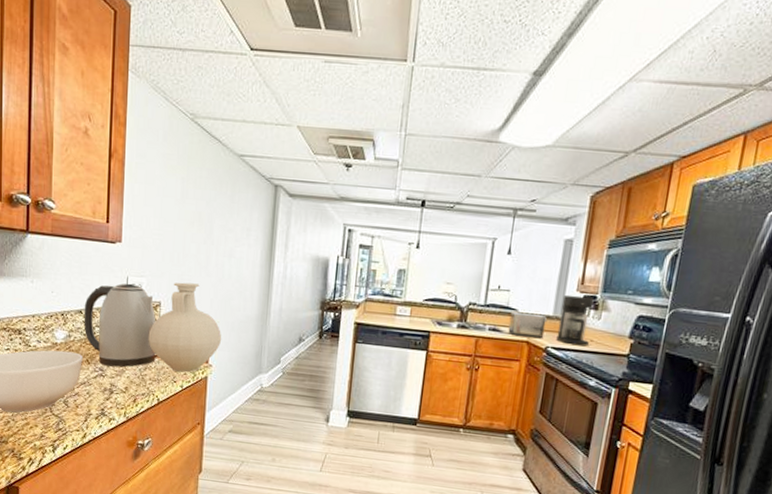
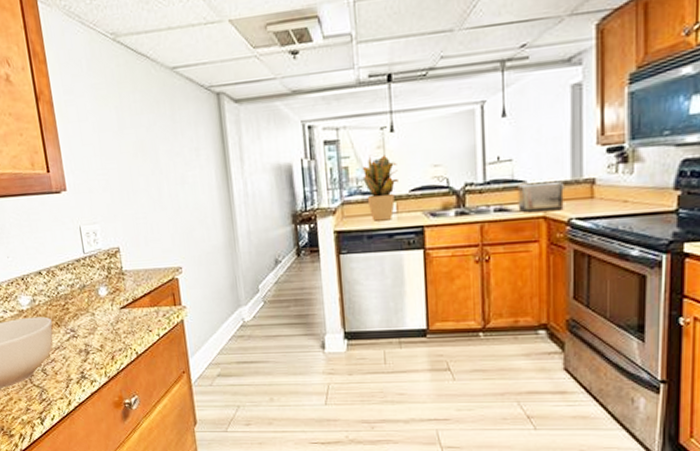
kettle: present [83,283,156,368] -> none [42,233,126,326]
ceramic jug: present [148,282,222,373] -> none [113,220,192,320]
potted plant: none [387,265,417,322] -> present [363,155,398,221]
coffee maker: present [556,294,594,347] -> none [580,148,624,212]

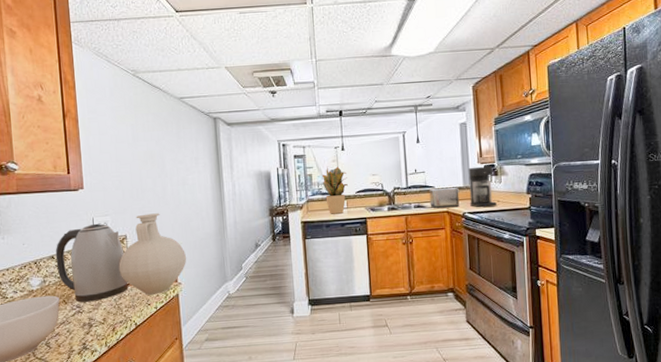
kettle: none [42,233,126,326] -> present [55,223,129,303]
ceramic jug: none [113,220,192,320] -> present [119,213,187,295]
coffee maker: none [580,148,624,212] -> present [468,166,498,208]

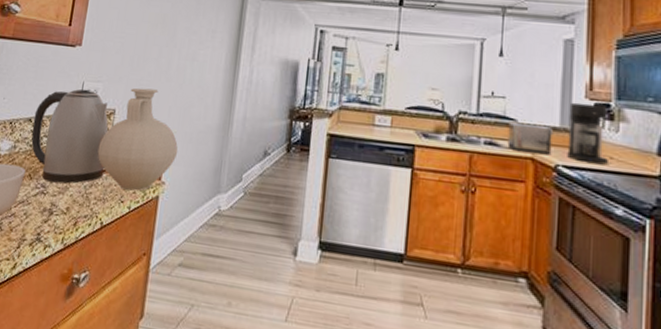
potted plant: present [323,166,348,214] -> none [364,68,398,133]

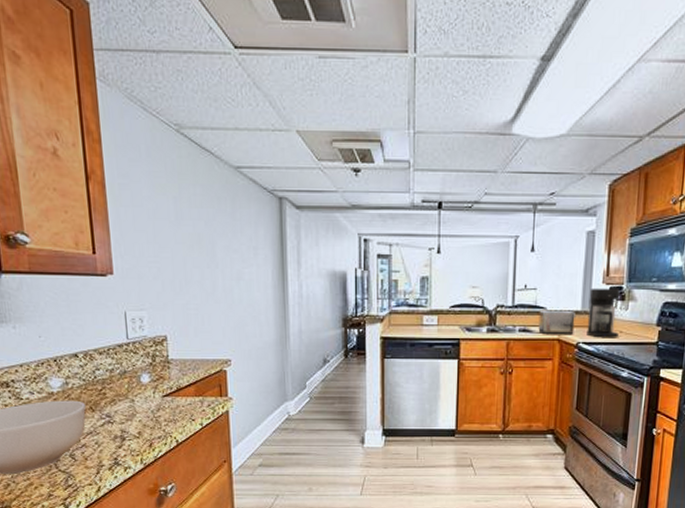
kettle: present [31,88,109,184] -> none [79,319,169,411]
ceramic jug: present [97,88,178,191] -> none [157,312,240,409]

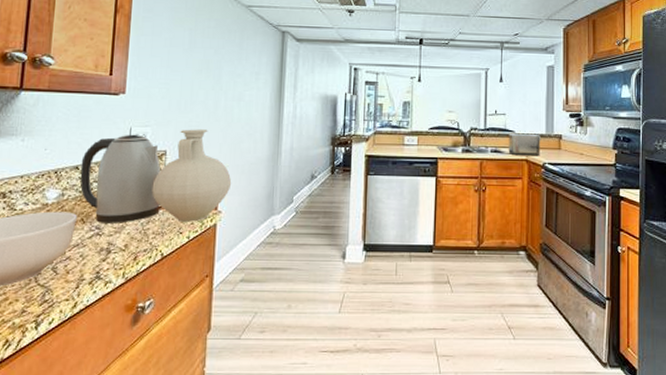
kettle: none [79,319,169,411] -> present [80,134,161,223]
ceramic jug: none [157,312,240,409] -> present [152,129,232,222]
coffee maker: present [586,288,620,338] -> none [551,114,581,160]

